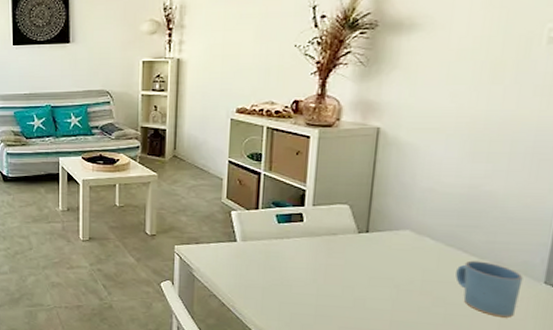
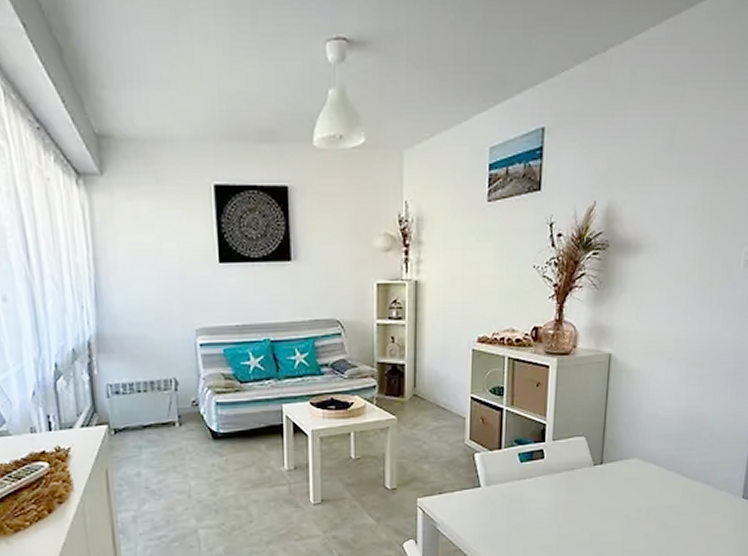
mug: present [455,260,523,318] -> none [675,482,727,535]

